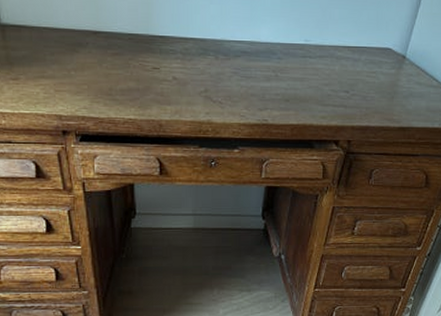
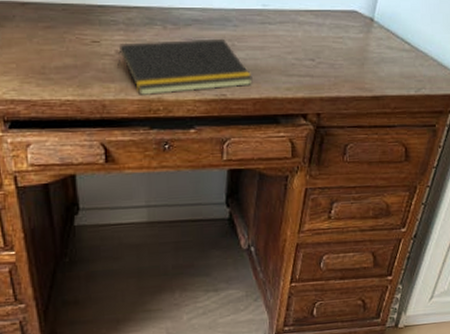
notepad: none [174,69,292,119] -> present [117,38,253,96]

